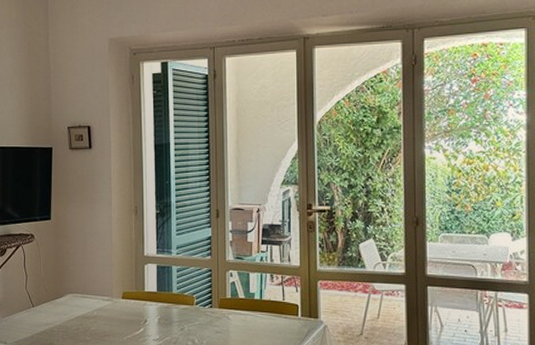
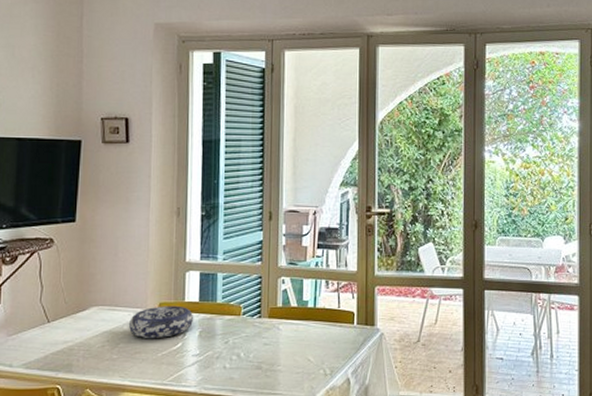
decorative bowl: none [98,295,153,323] -> present [128,306,194,338]

